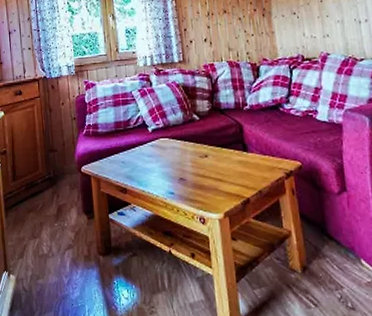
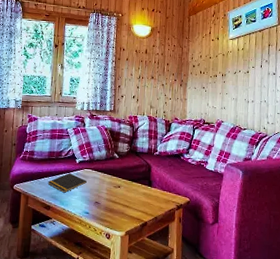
notepad: none [119,146,165,171] -> present [47,173,87,193]

